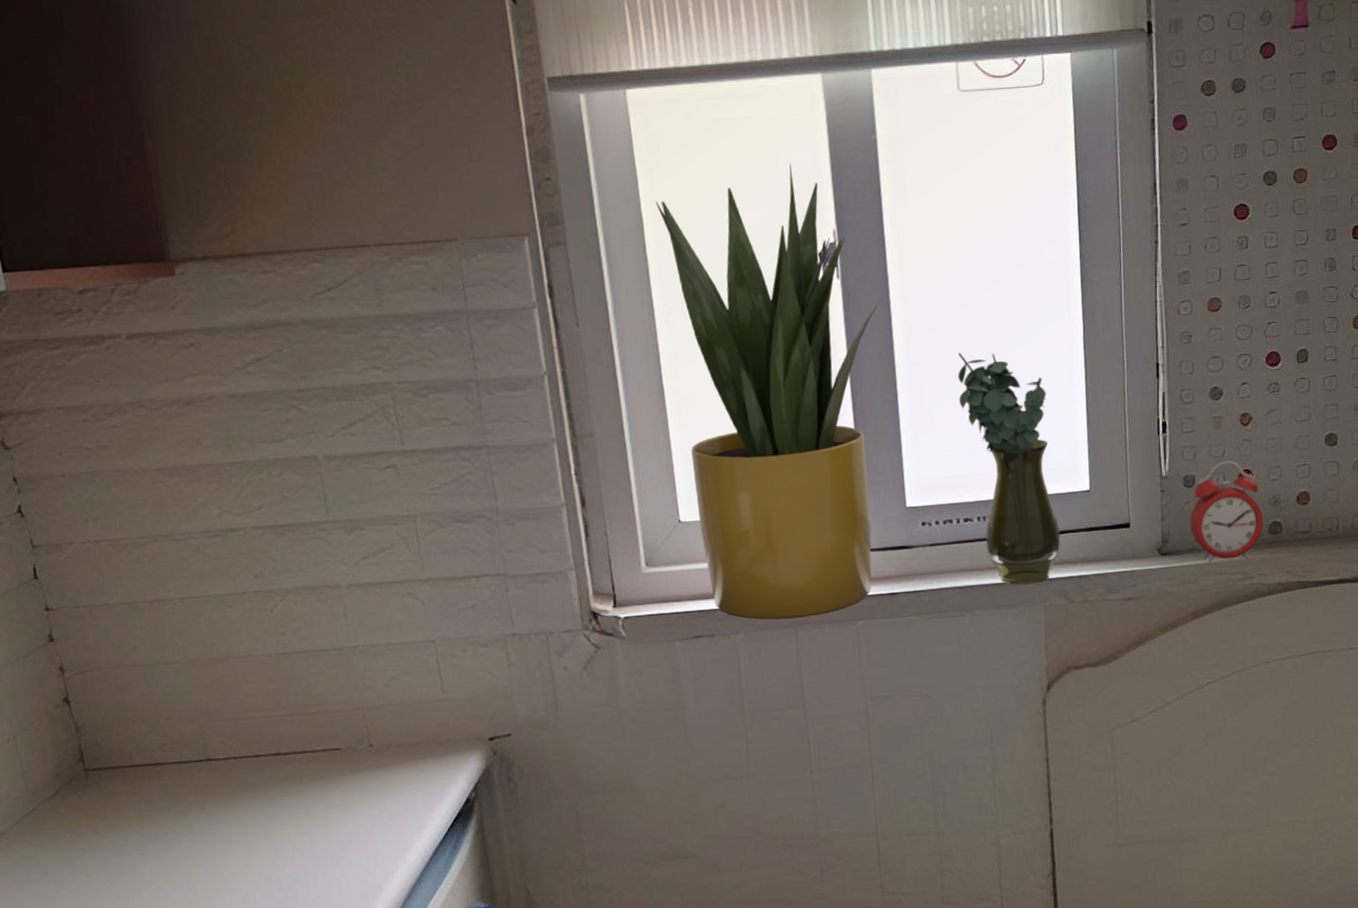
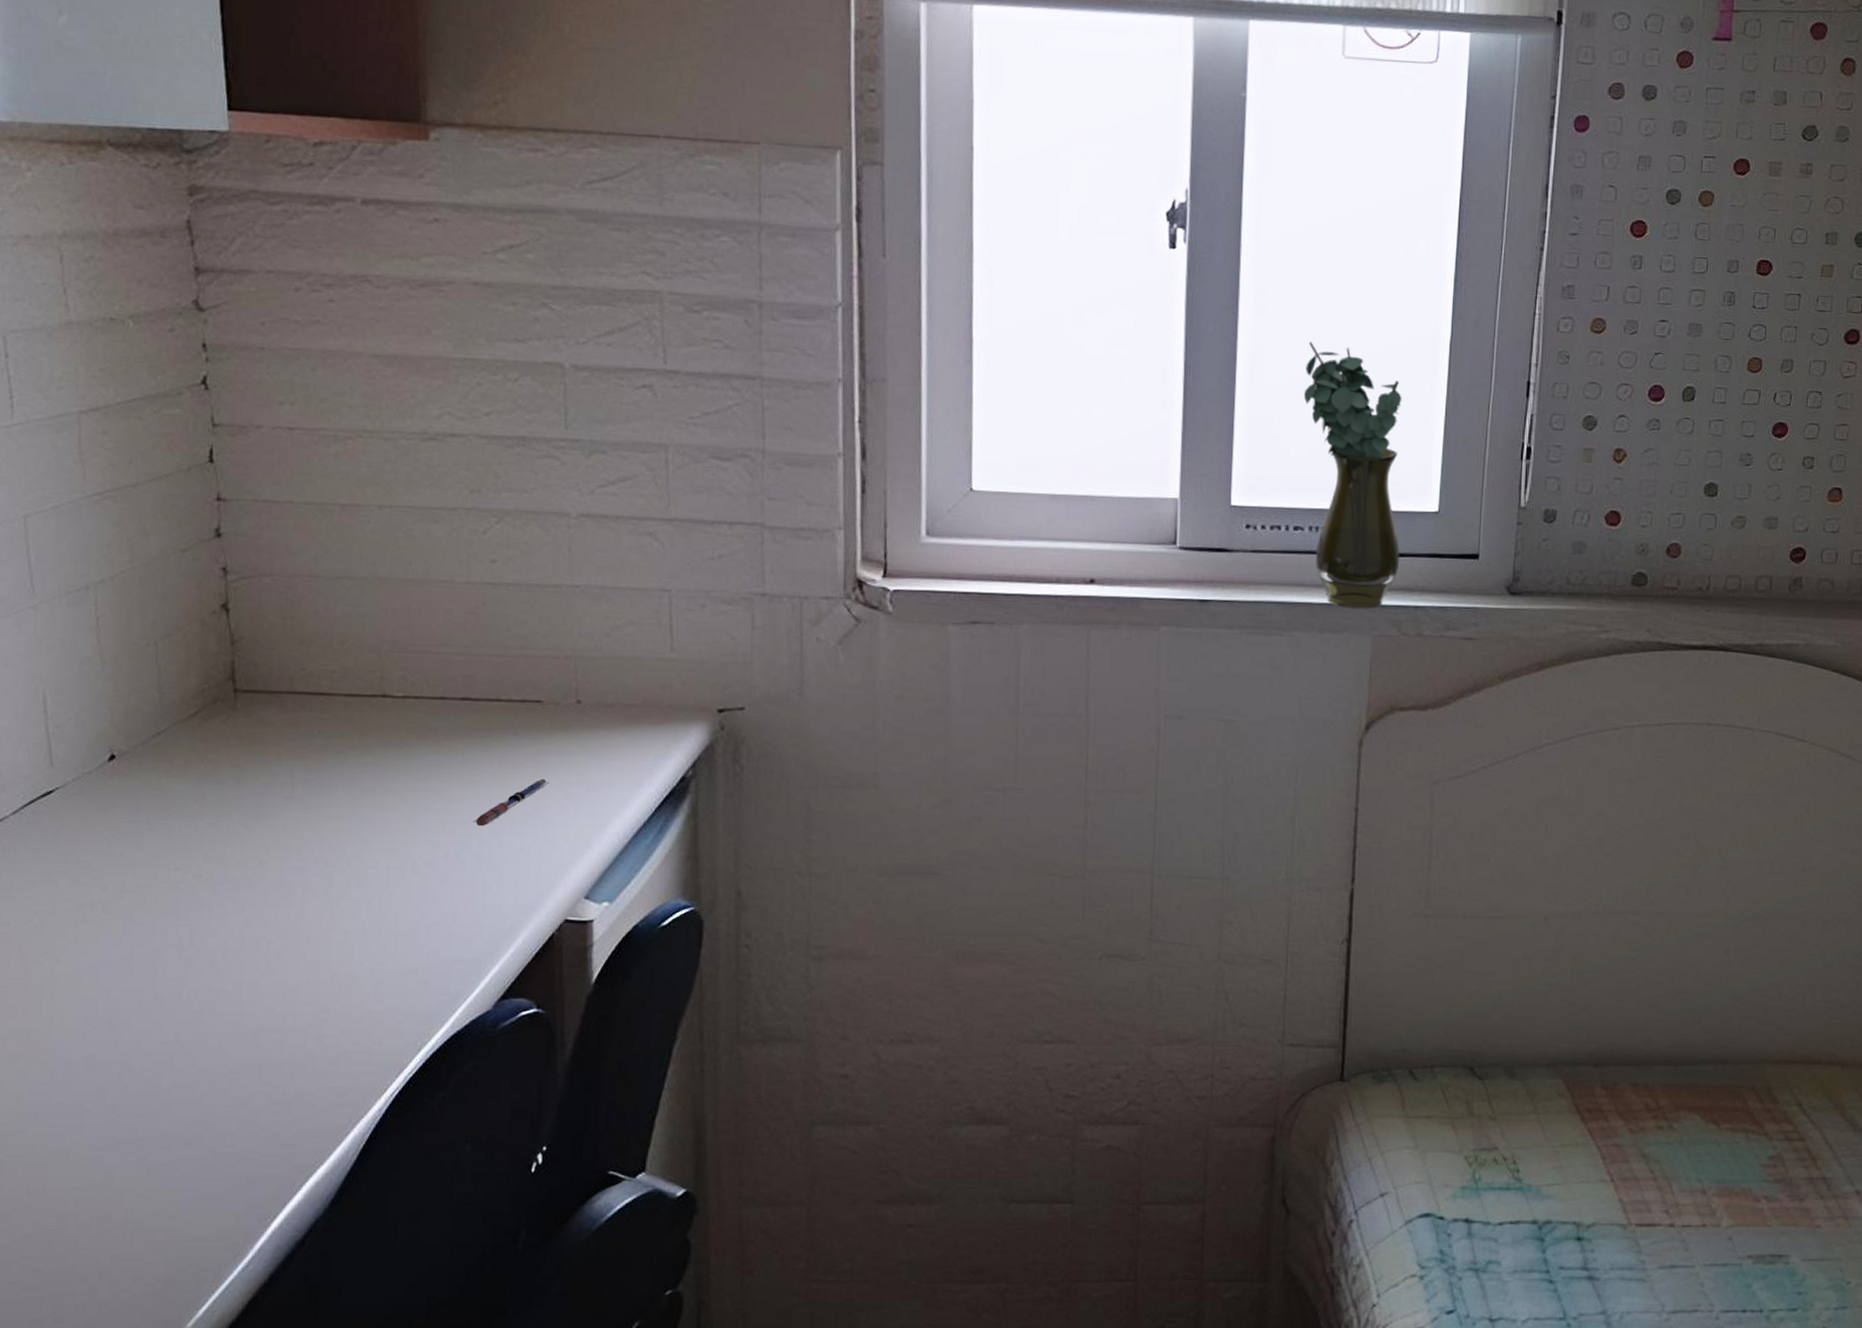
pen: none [297,814,356,861] -> present [472,778,549,827]
planter: present [655,164,882,620] -> none [990,110,1231,615]
alarm clock: present [1190,460,1264,565] -> none [1545,498,1628,613]

